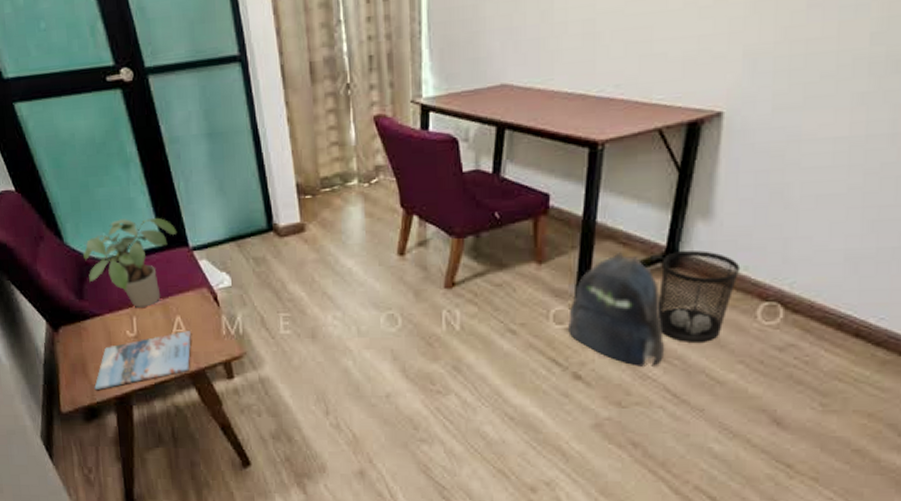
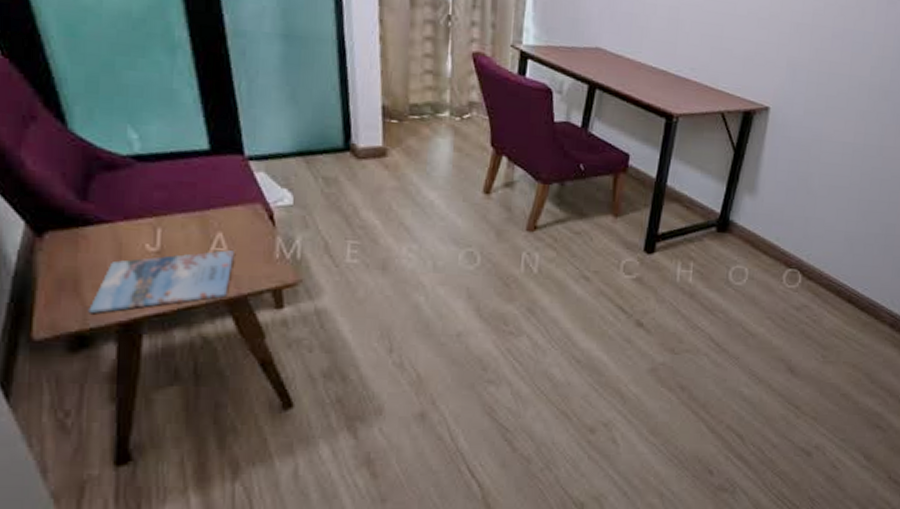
potted plant: present [83,217,178,309] -> none [95,111,231,220]
backpack: present [568,252,665,367] -> none [635,214,713,318]
waste bin: present [657,250,741,342] -> none [709,219,774,299]

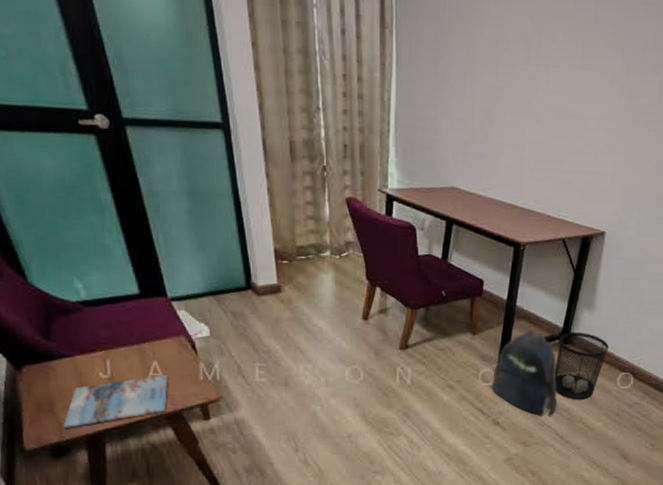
backpack: none [635,214,713,318] -> present [492,330,558,416]
waste bin: none [709,219,774,299] -> present [554,332,609,399]

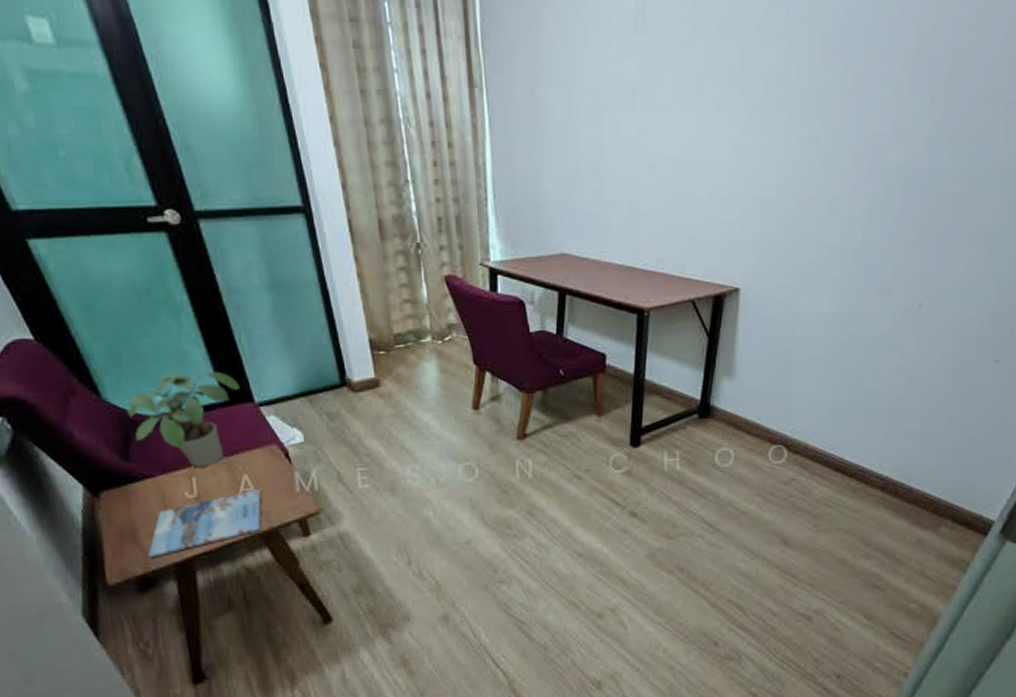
potted plant: none [51,264,155,352] -> present [127,371,241,468]
backpack: present [492,330,558,416] -> none [625,405,702,503]
waste bin: present [554,332,609,399] -> none [695,403,756,481]

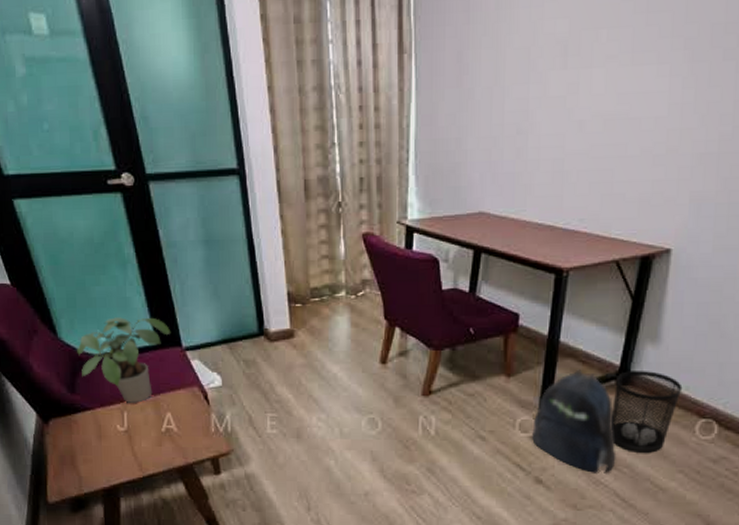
magazine: present [148,489,261,559] -> none [82,427,181,482]
backpack: none [625,405,702,503] -> present [532,369,617,473]
waste bin: none [695,403,756,481] -> present [610,371,683,453]

